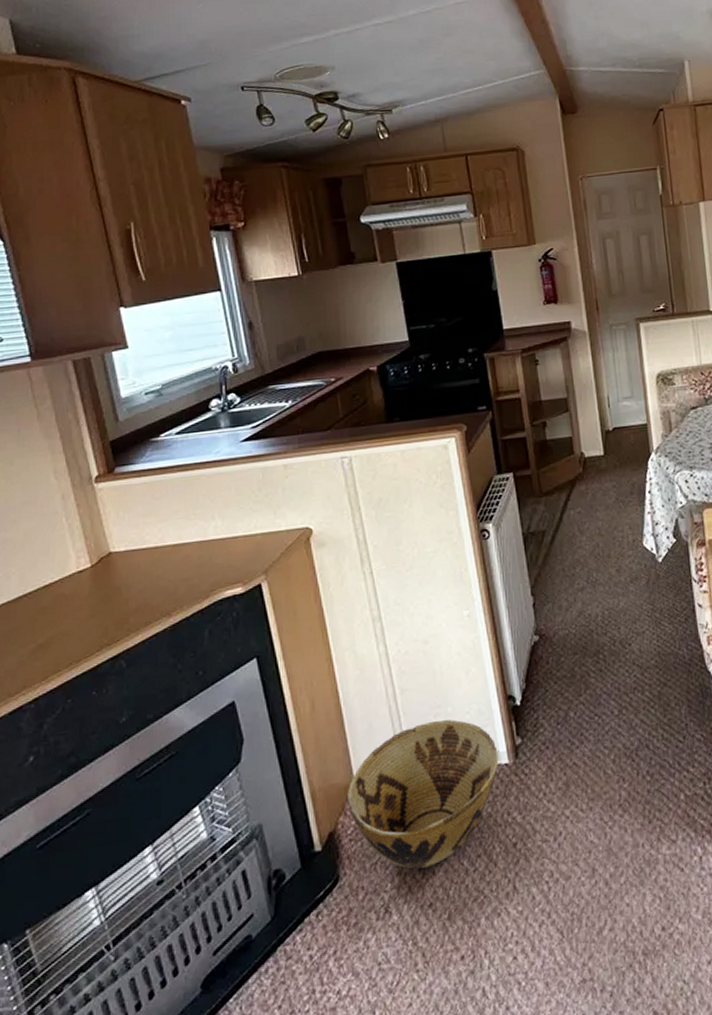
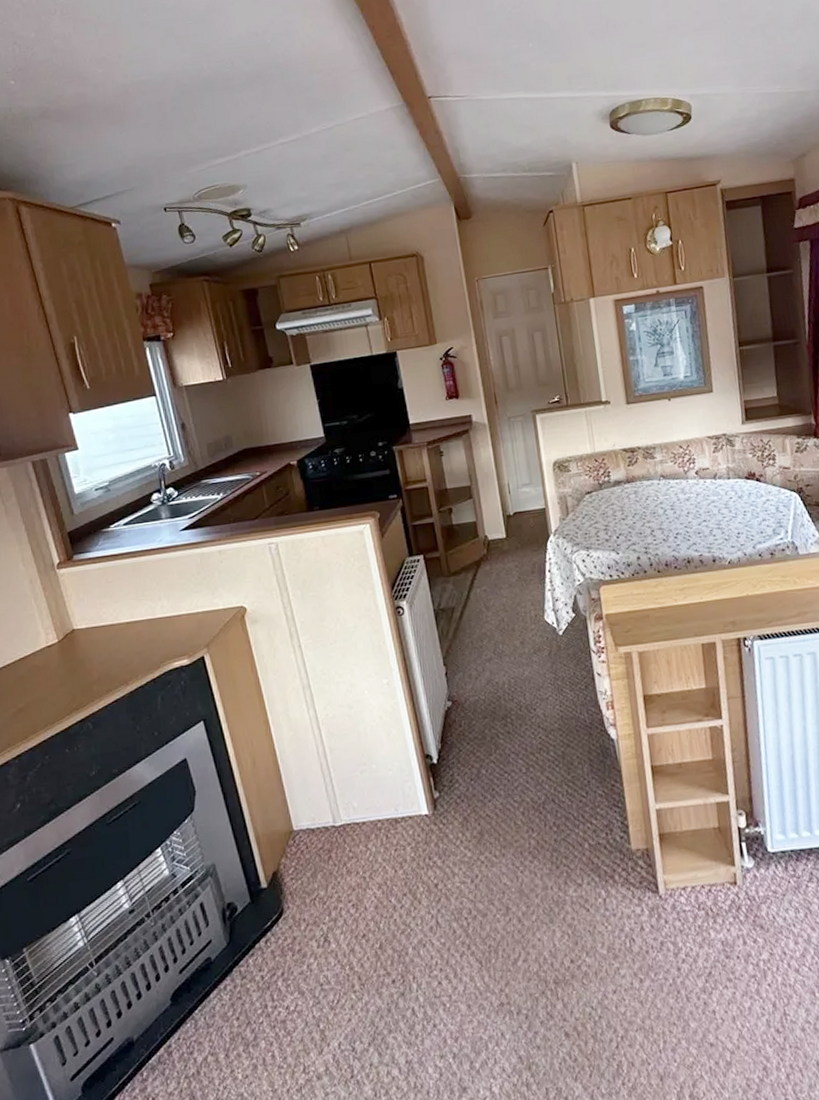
woven basket: present [347,719,499,869] -> none [287,775,420,905]

